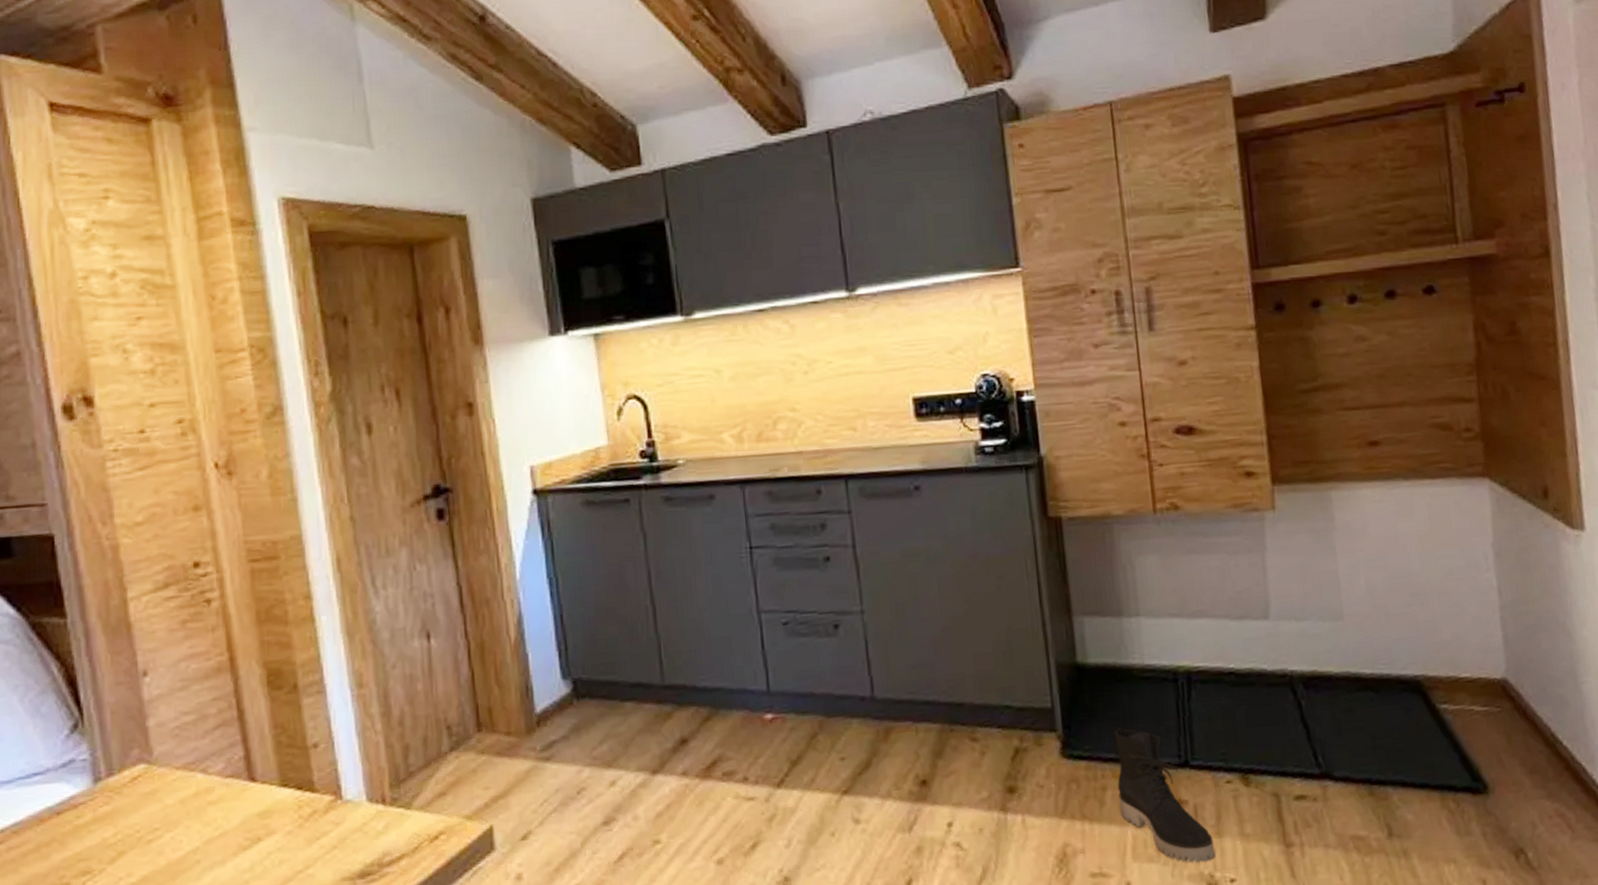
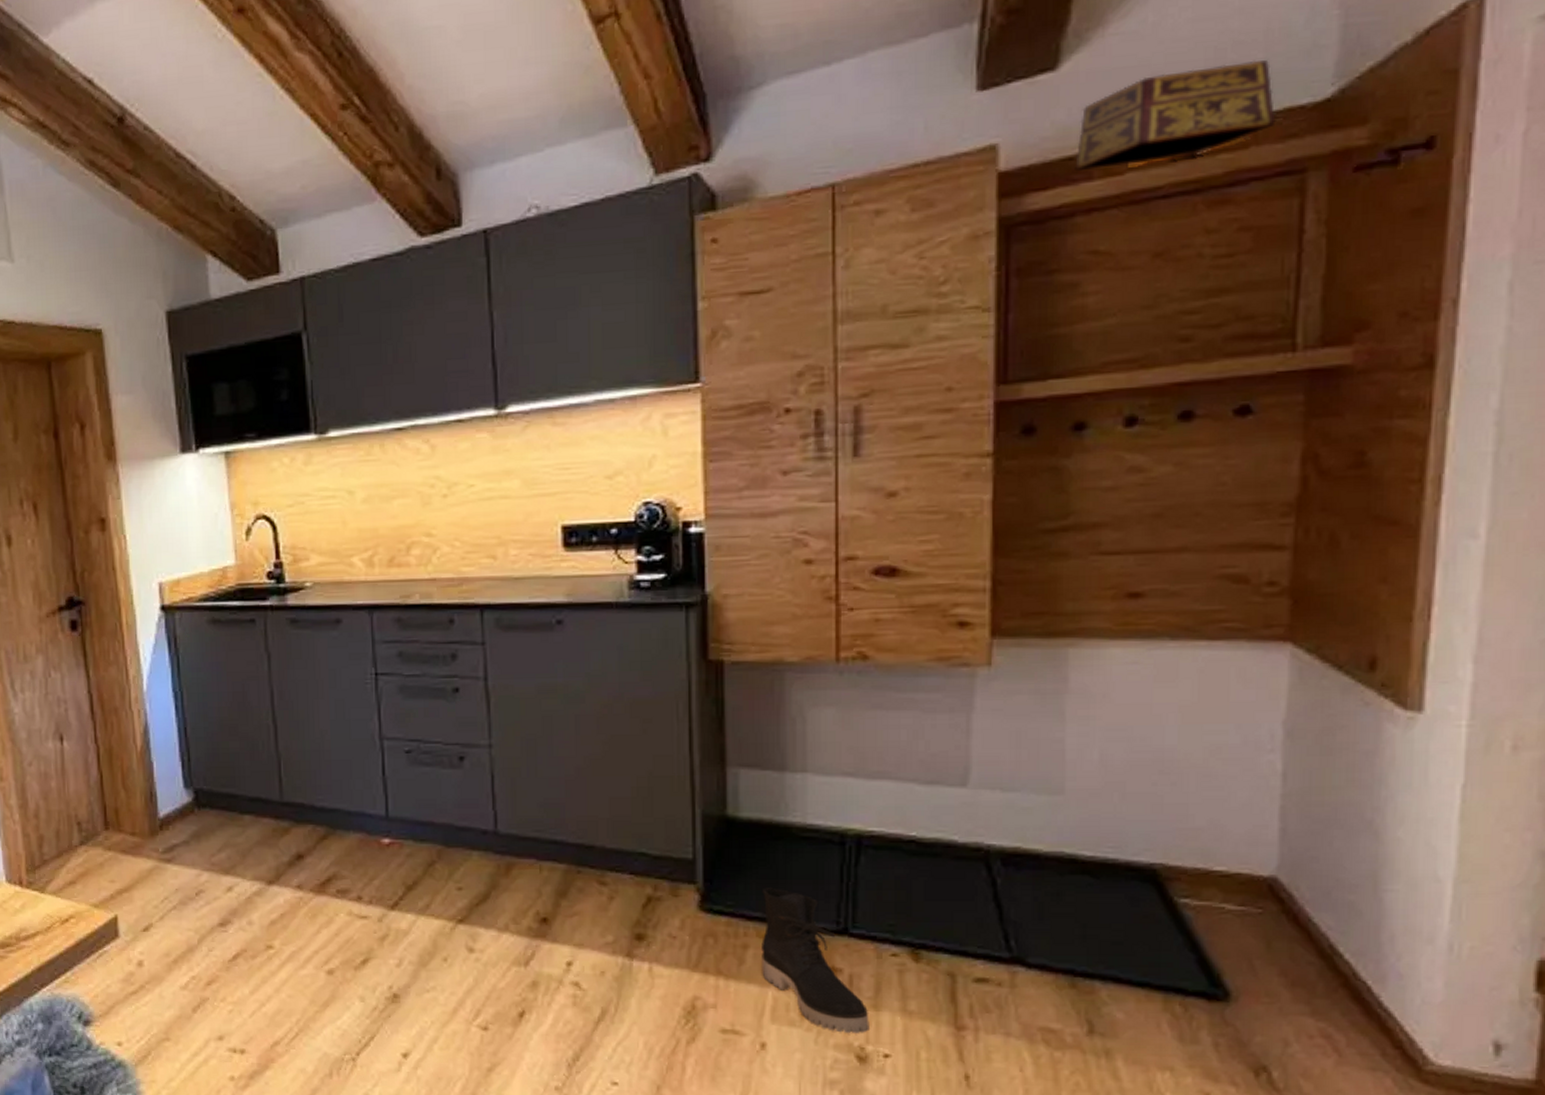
decorative box: none [1286,20,1420,98] -> present [1075,60,1276,171]

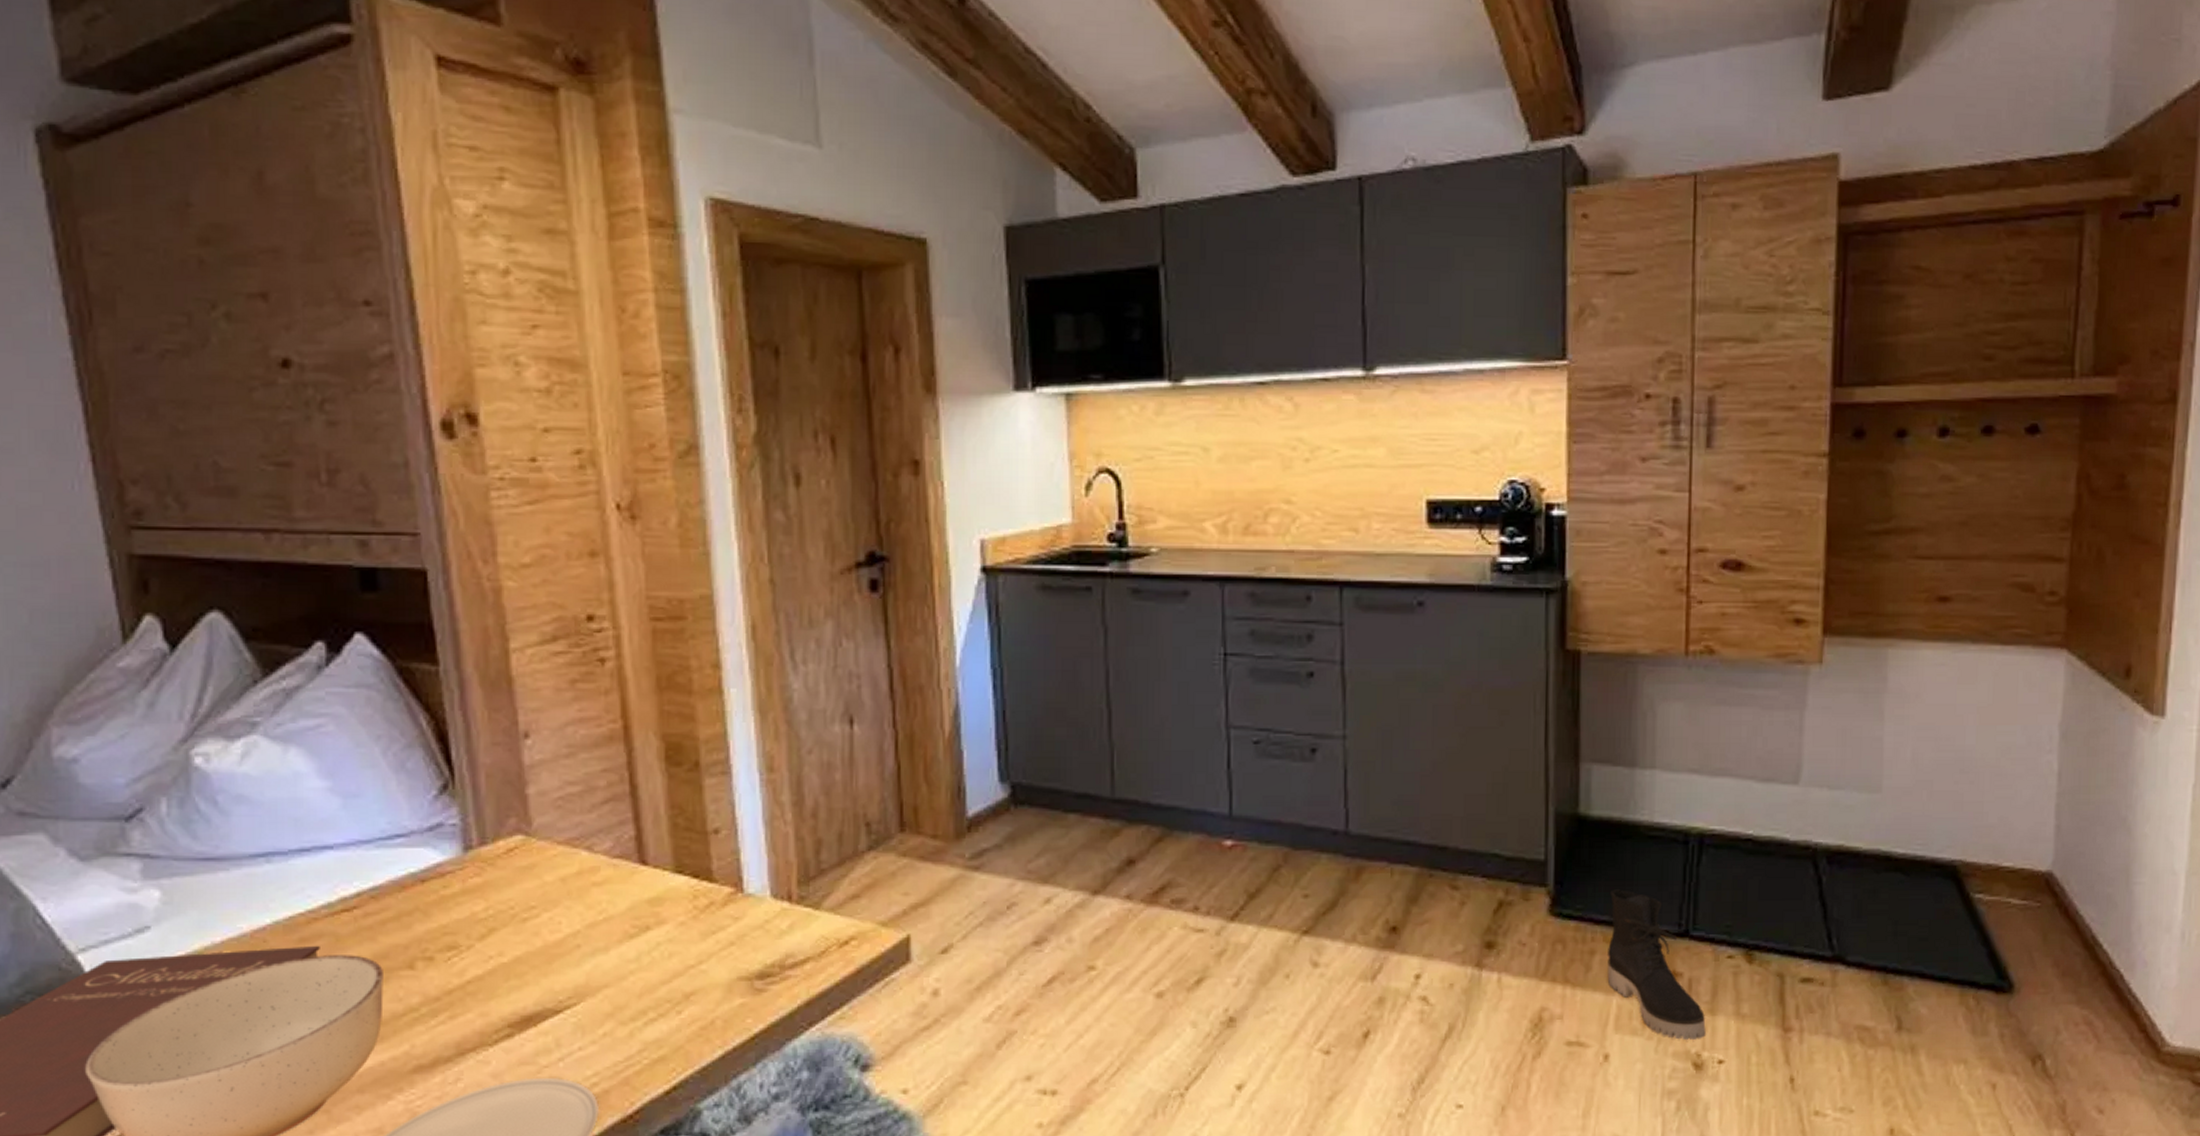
decorative box: present [1075,60,1276,171] -> none [1903,106,2062,189]

